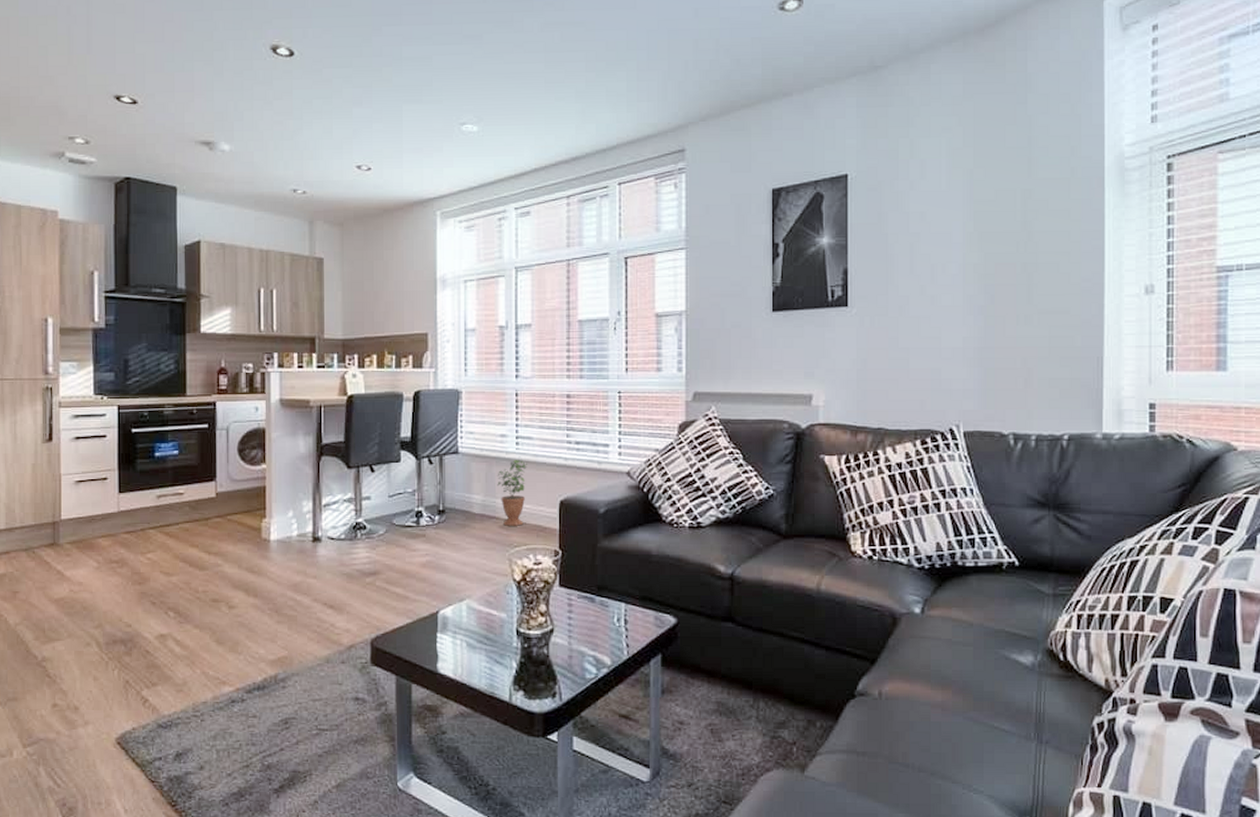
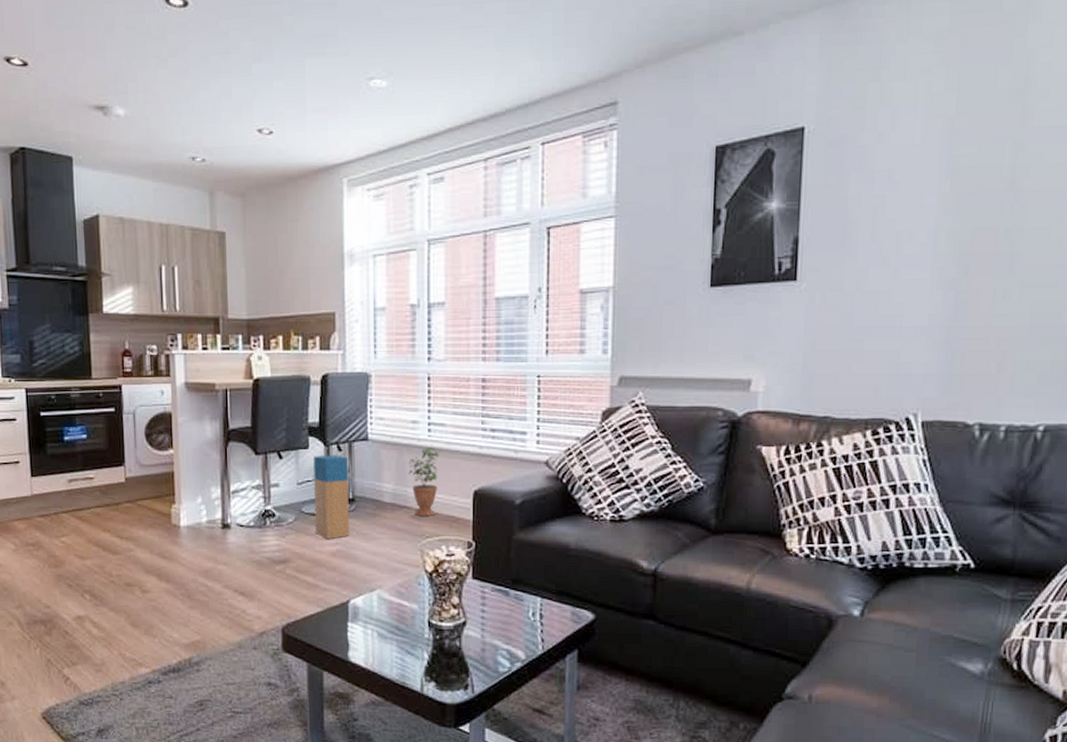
pouf: none [405,468,439,550] -> present [314,455,349,539]

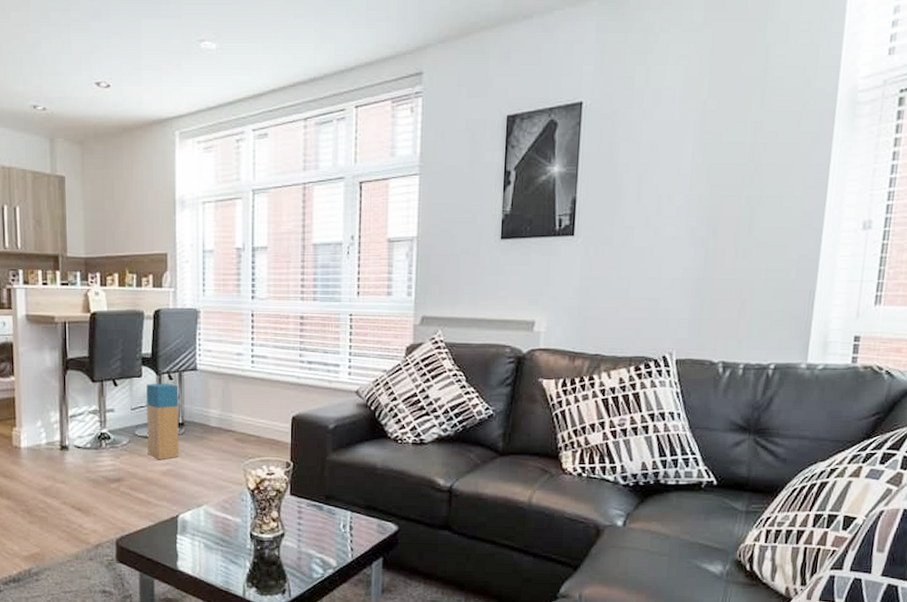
potted plant: present [408,444,440,516] -> none [233,374,262,439]

